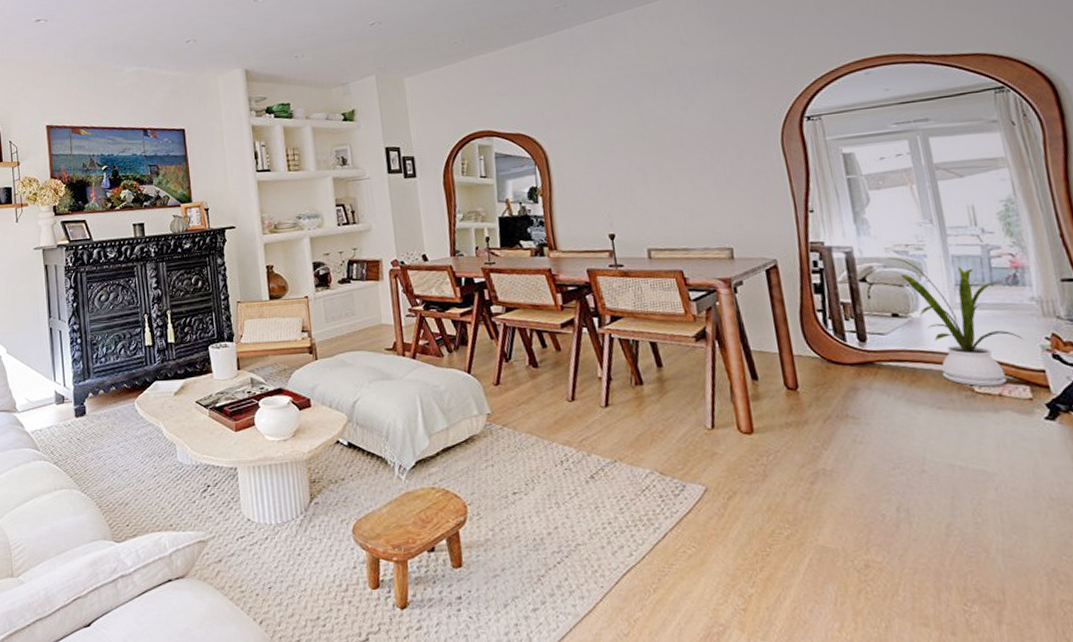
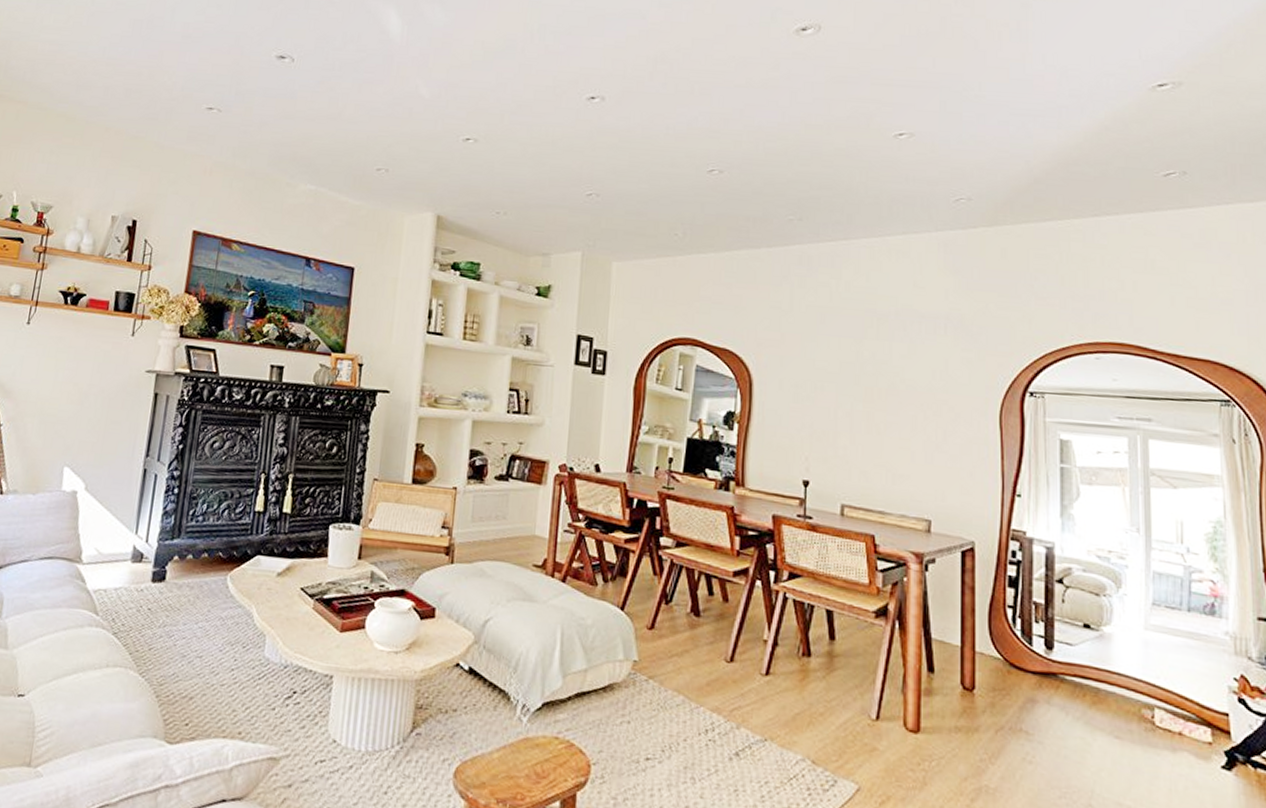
house plant: present [888,257,1024,387] -> none [1089,561,1212,724]

